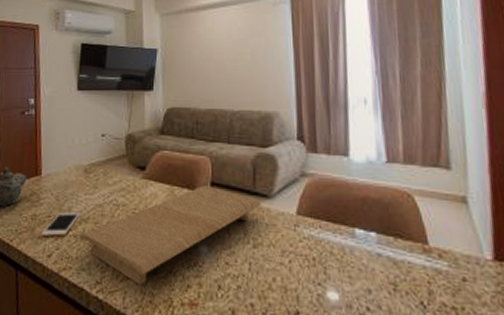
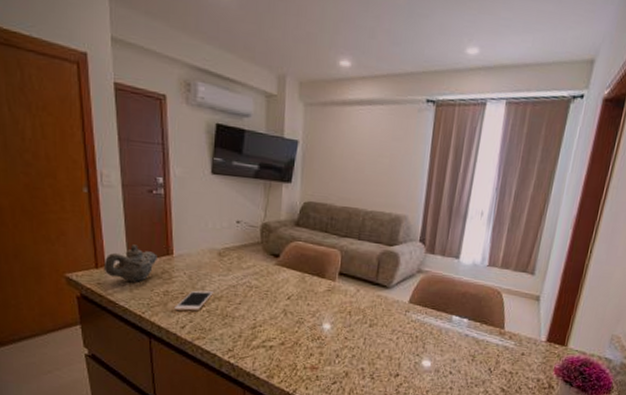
cutting board: present [79,186,262,285] -> none [212,275,382,353]

